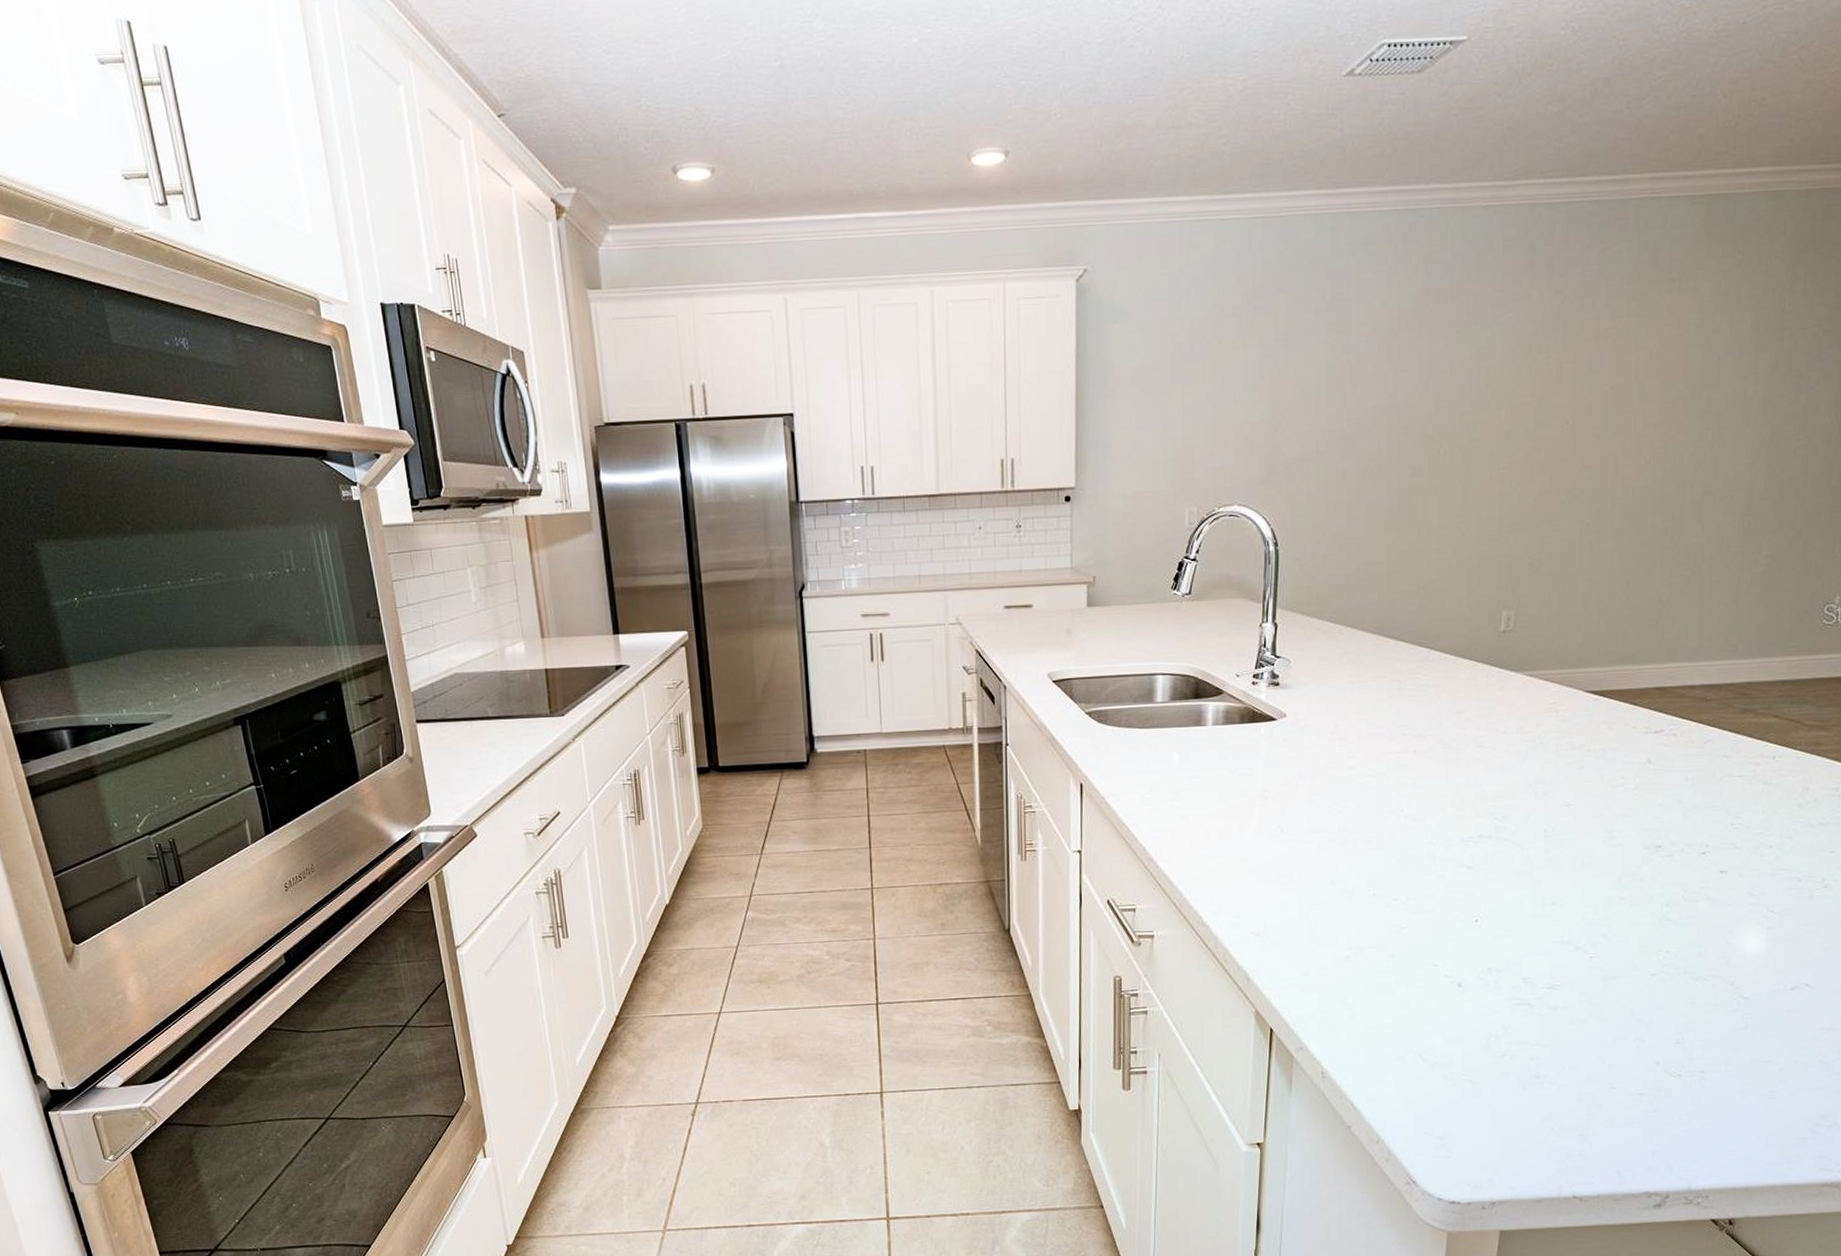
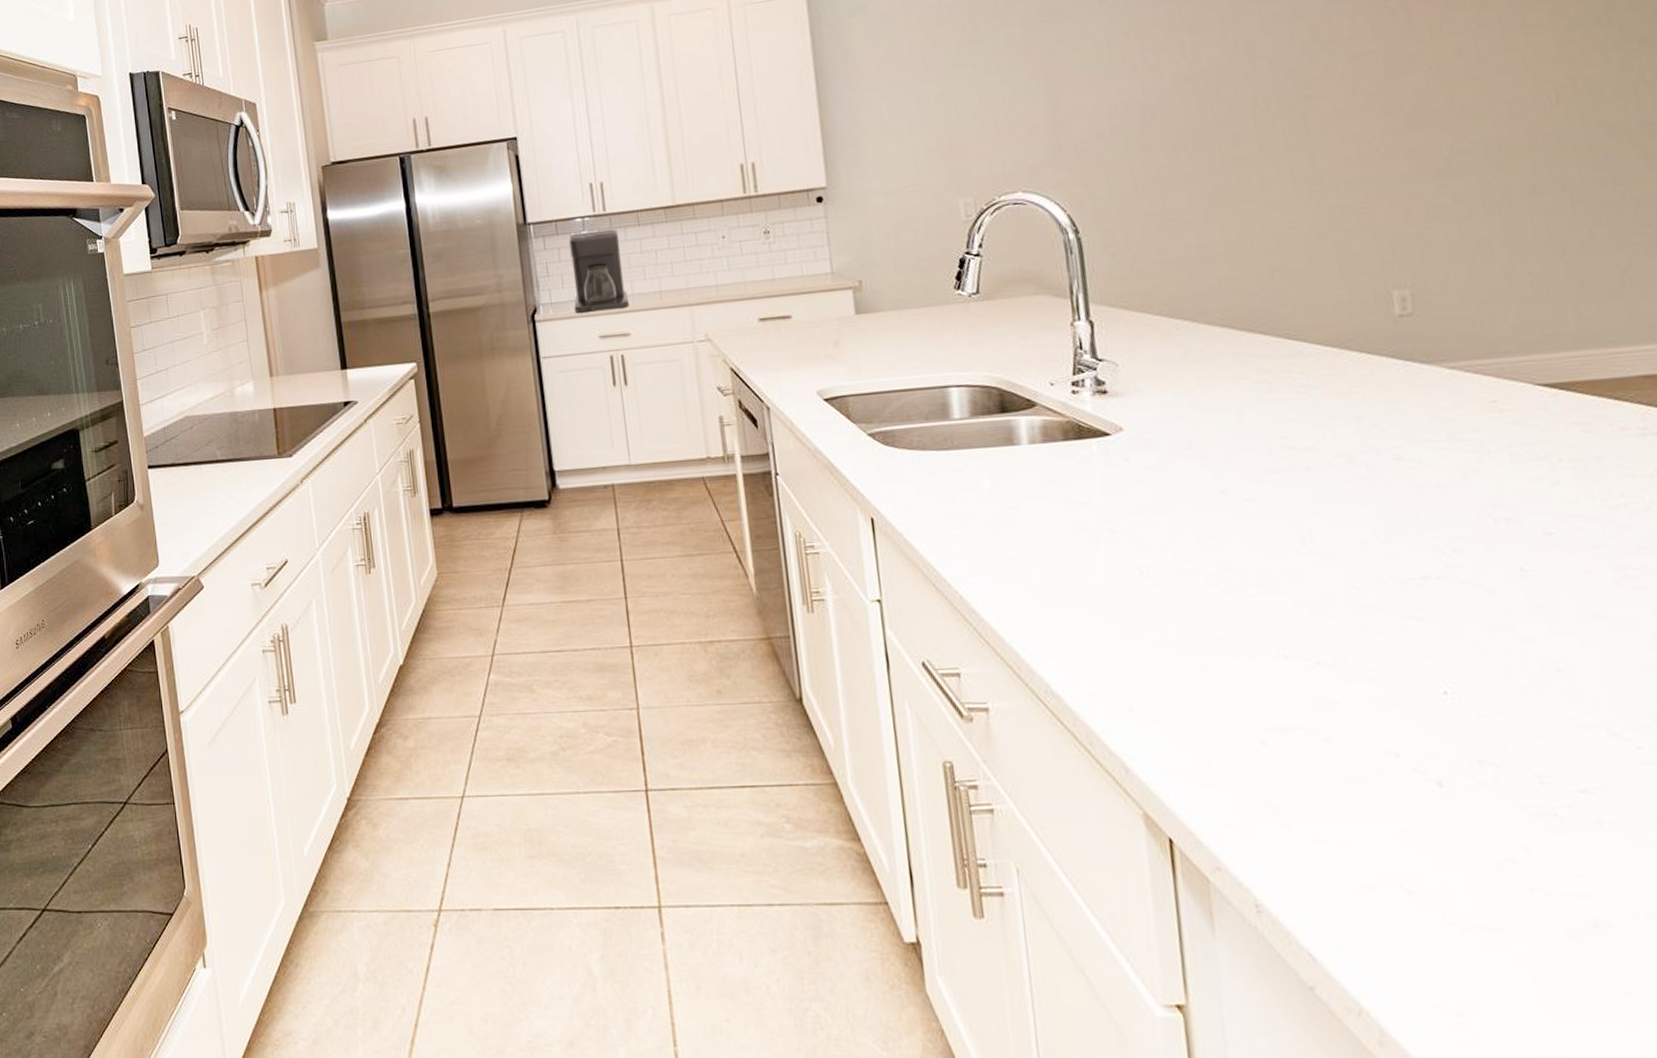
coffee maker: none [838,513,890,593] -> present [569,229,629,314]

